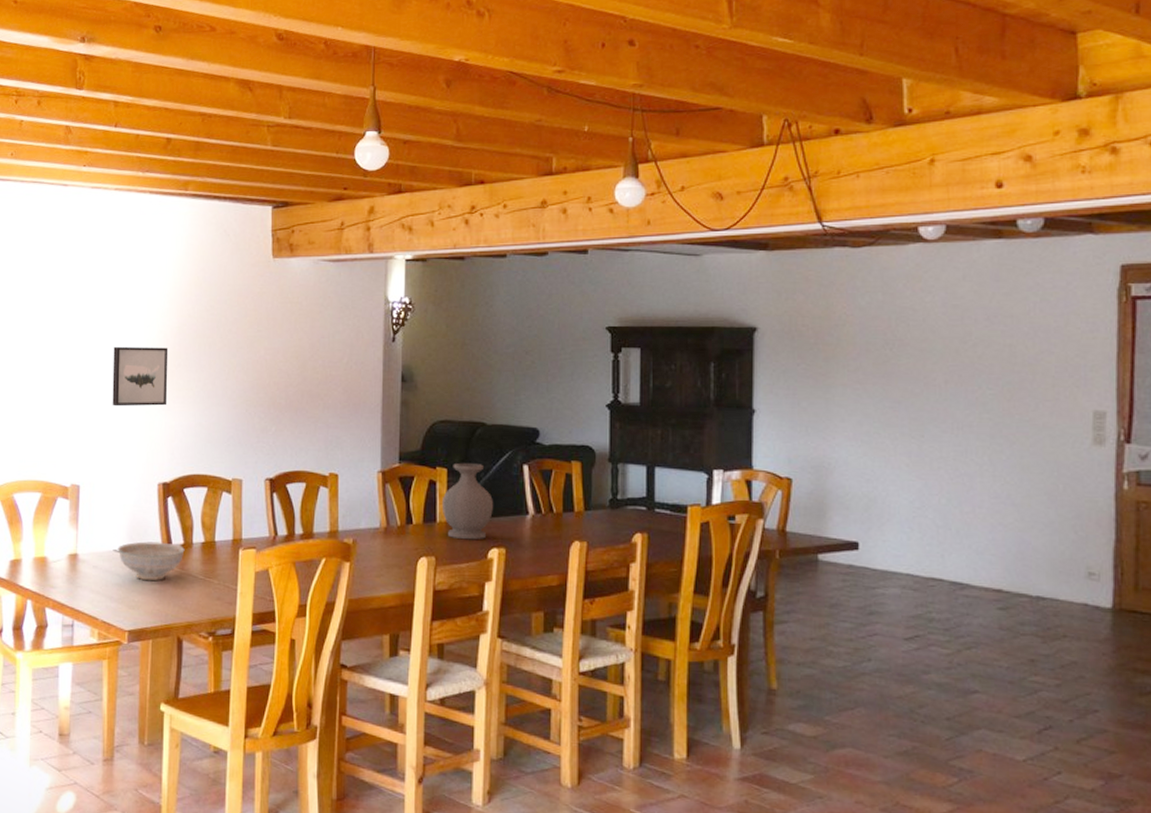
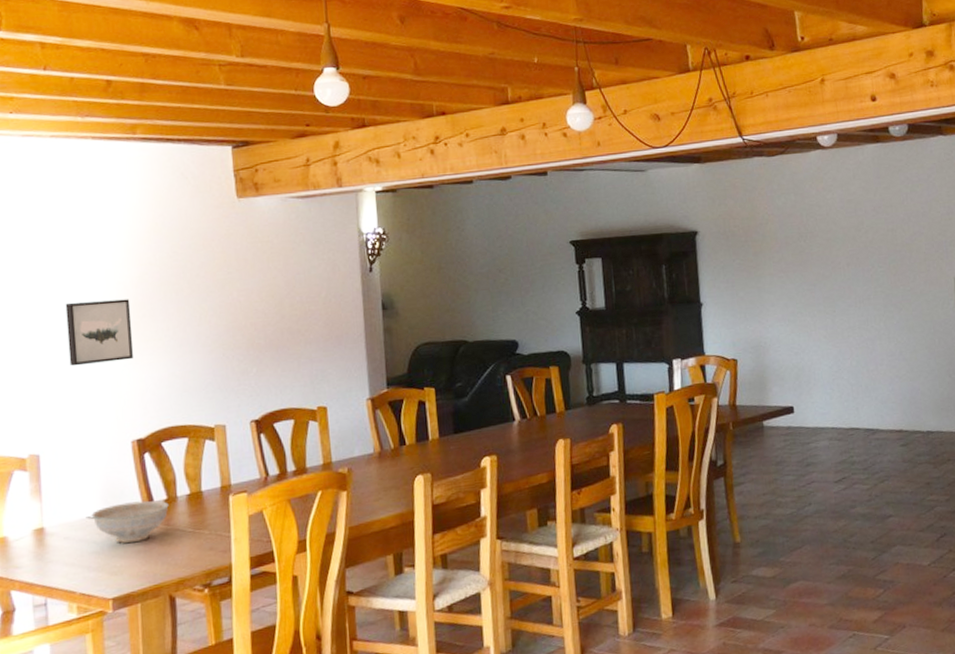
vase: present [441,462,493,540] -> none [432,380,482,453]

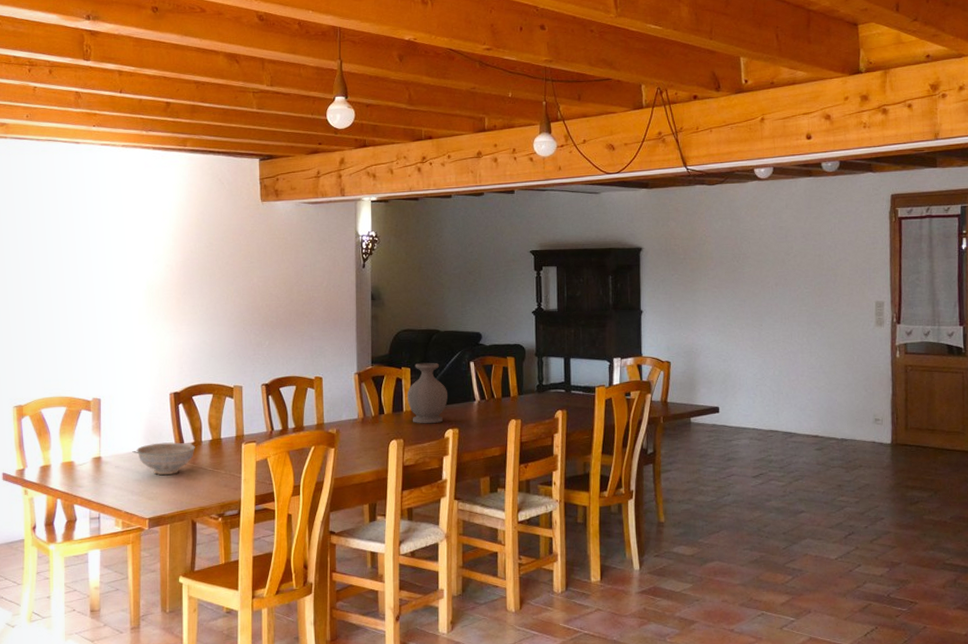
wall art: present [65,299,134,367] -> none [126,279,175,330]
vase: none [432,380,482,453] -> present [407,362,448,424]

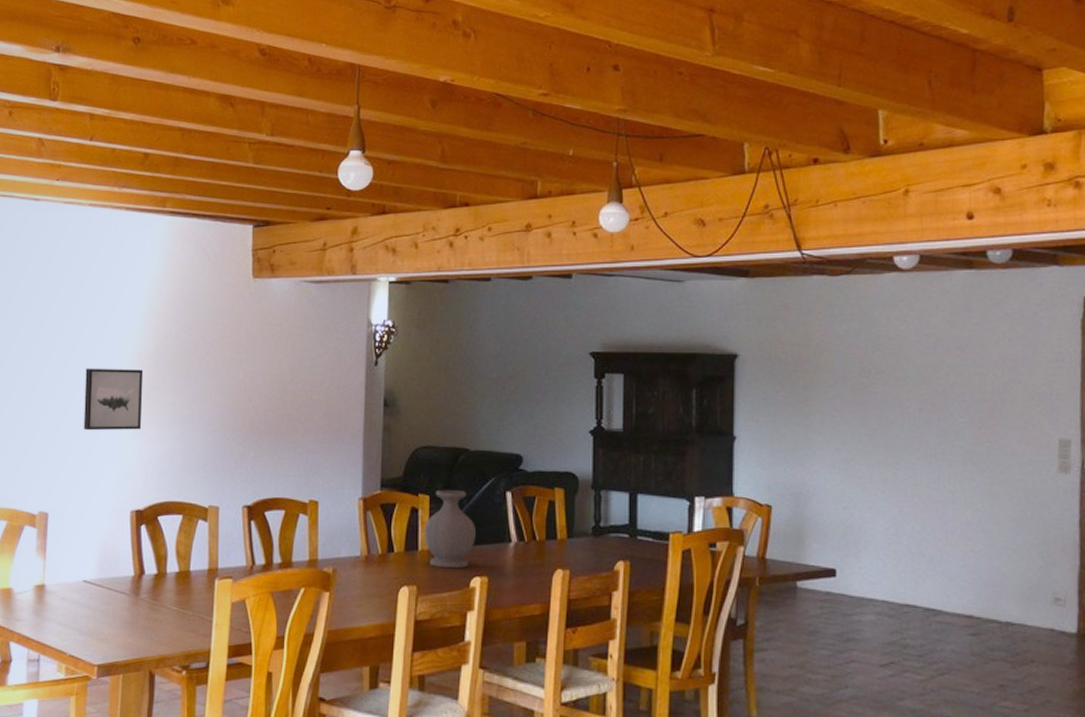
wall art: none [126,279,175,330] -> present [83,368,144,431]
decorative bowl: present [136,442,195,475] -> none [87,571,158,612]

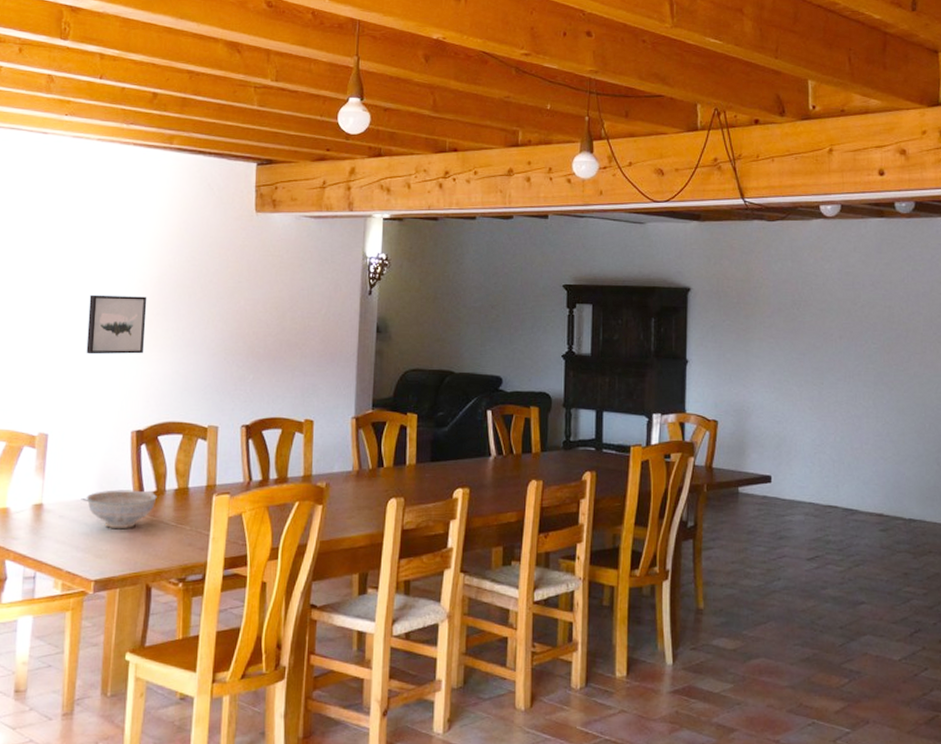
decorative bowl: none [87,571,158,612] -> present [86,489,157,528]
vase: present [423,489,476,569] -> none [411,408,459,481]

